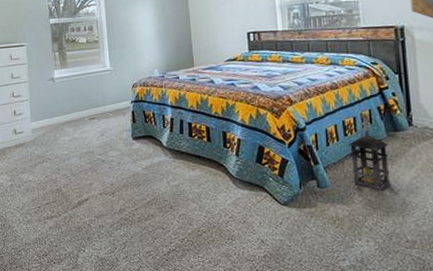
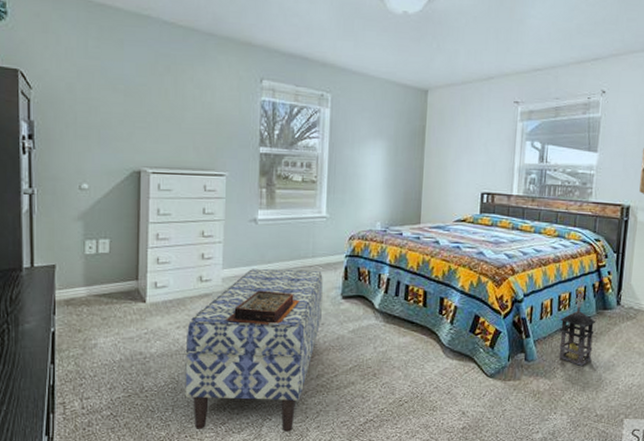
bench: none [9,117,117,262] -> present [185,269,323,432]
decorative box: none [38,137,97,168] -> present [225,290,299,326]

